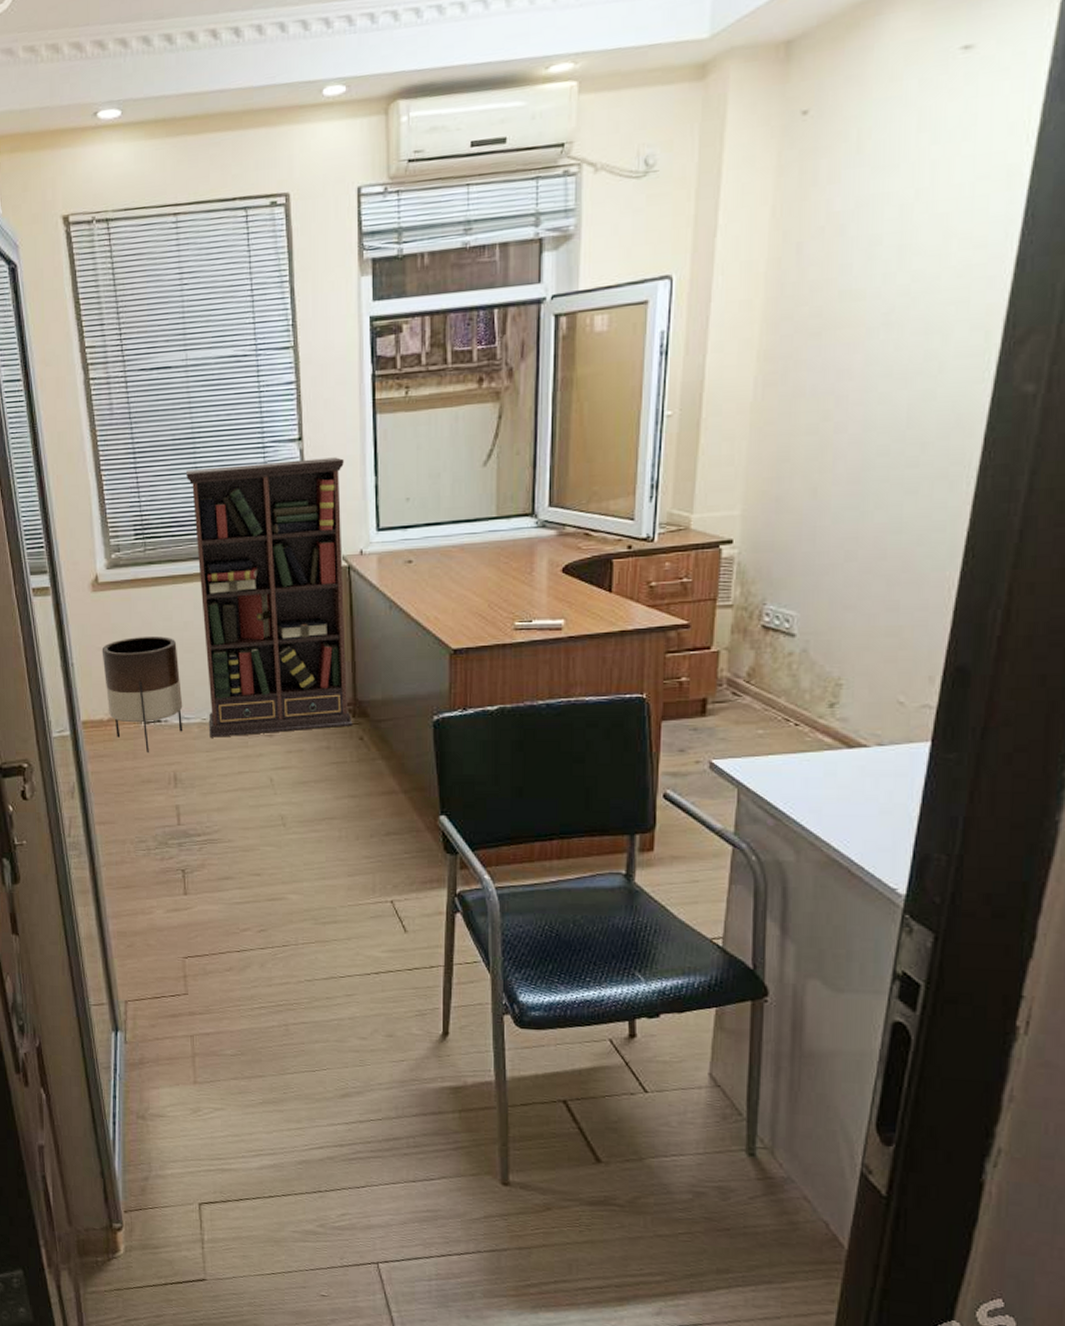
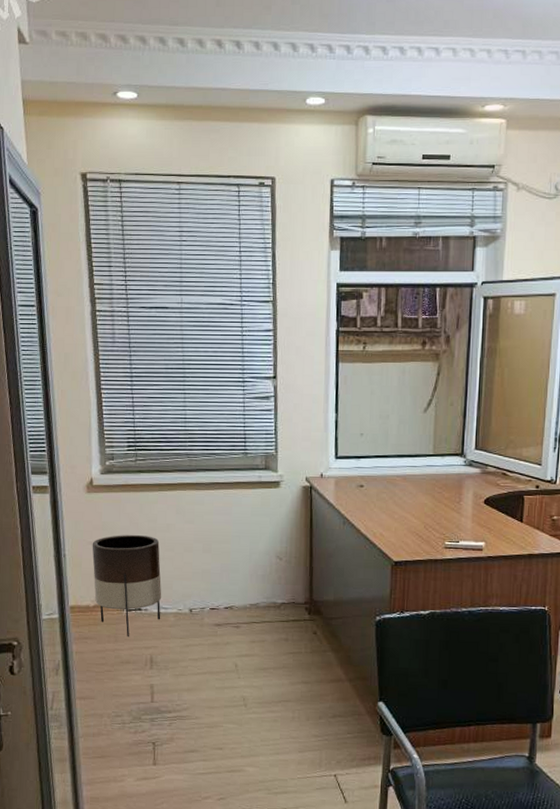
bookcase: present [186,457,353,737] -> none [176,394,310,626]

